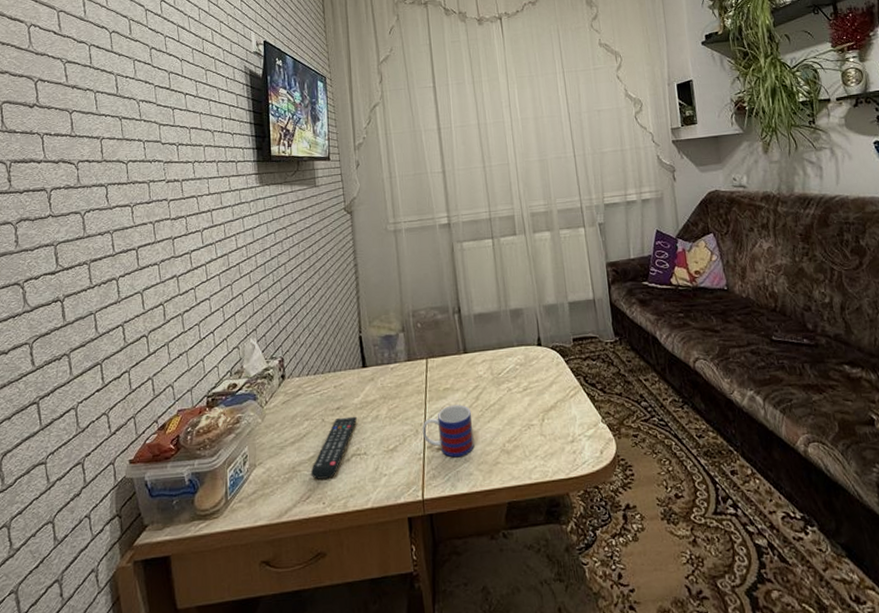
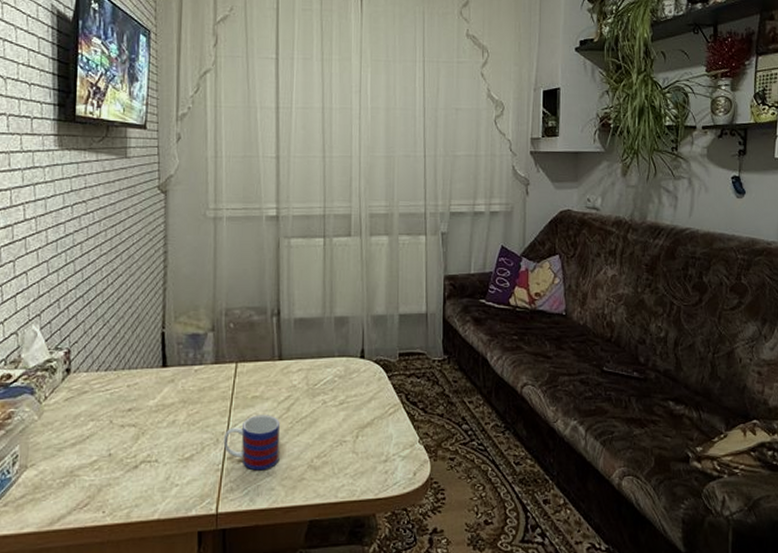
remote control: present [310,416,358,480] -> none [91,420,152,486]

